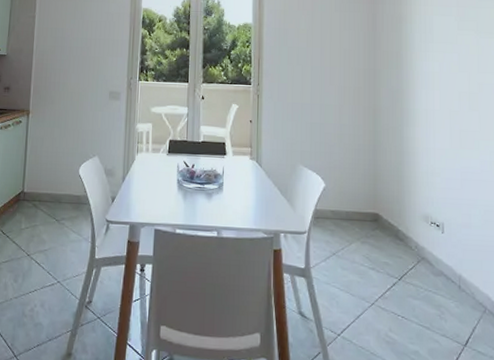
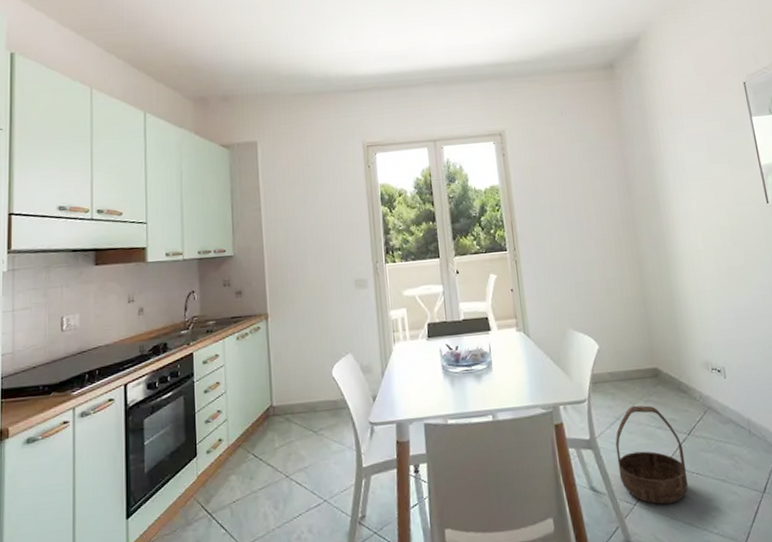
basket: none [328,244,393,341] -> present [615,405,689,505]

